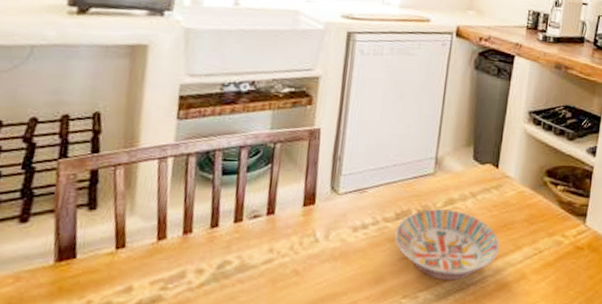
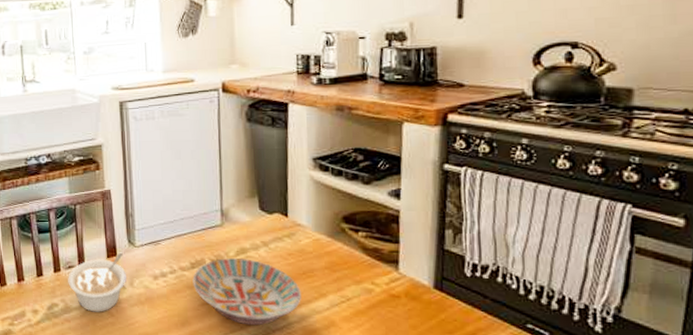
legume: none [249,200,324,271] -> present [68,252,127,312]

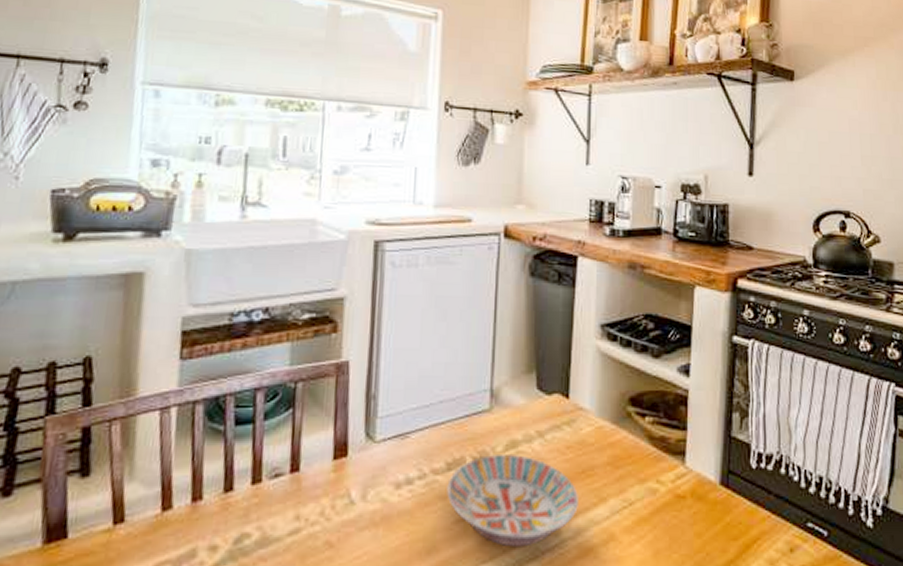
legume: present [68,252,127,312] -> none [271,450,359,543]

